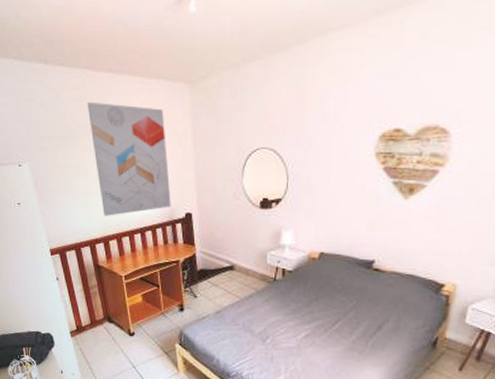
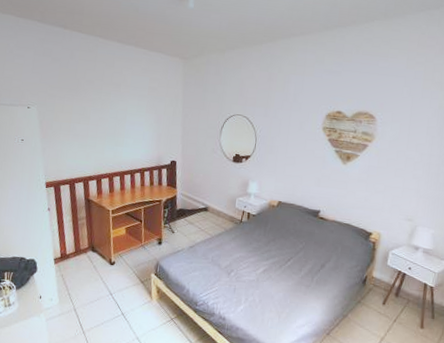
wall art: present [87,101,171,216] -> none [96,62,161,158]

